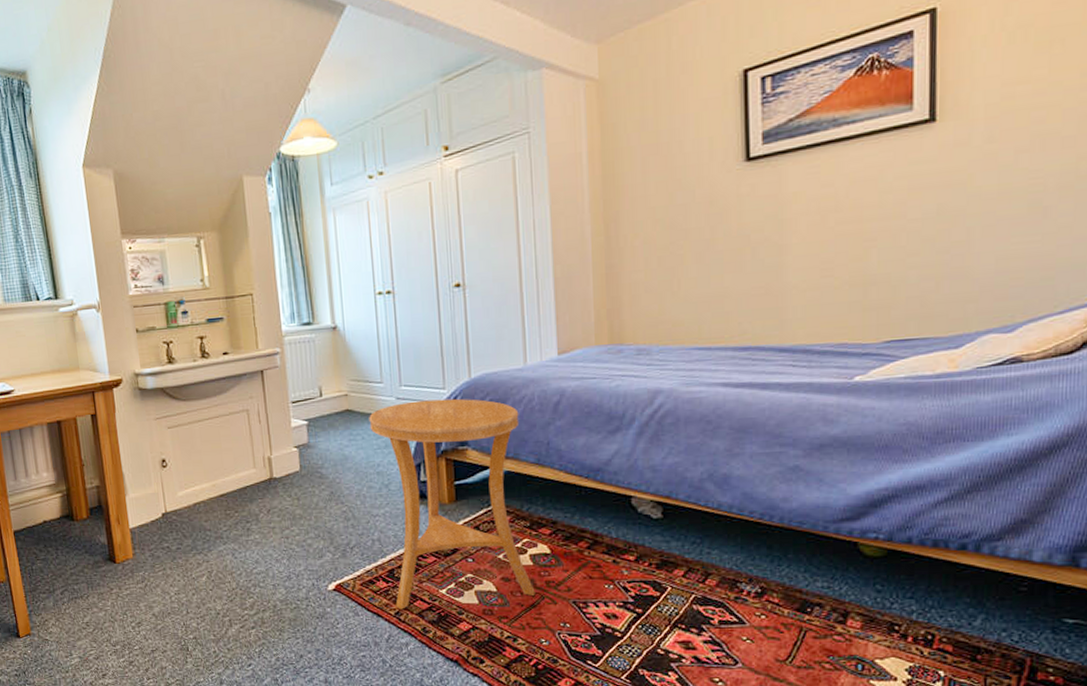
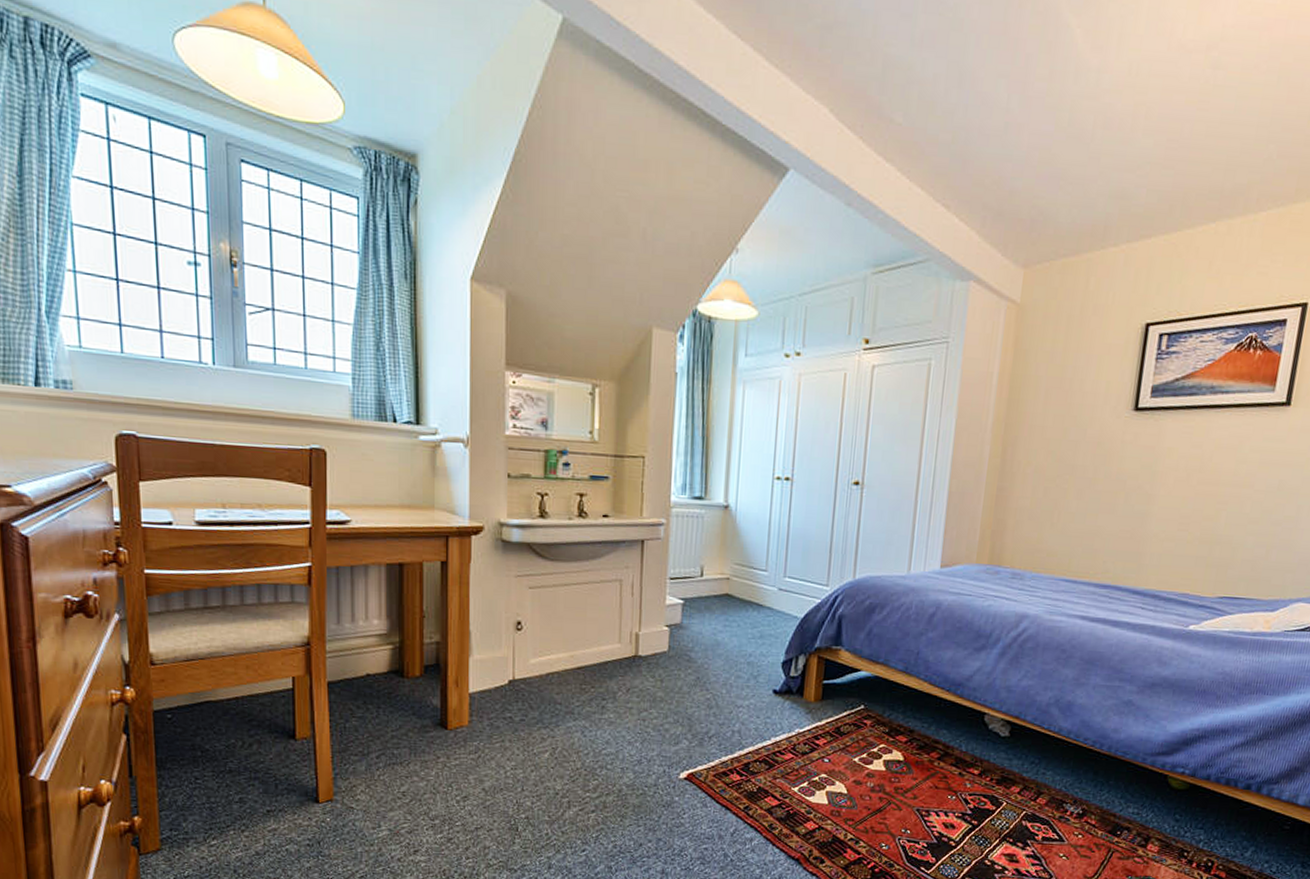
side table: present [369,398,535,610] -> none [746,594,896,804]

